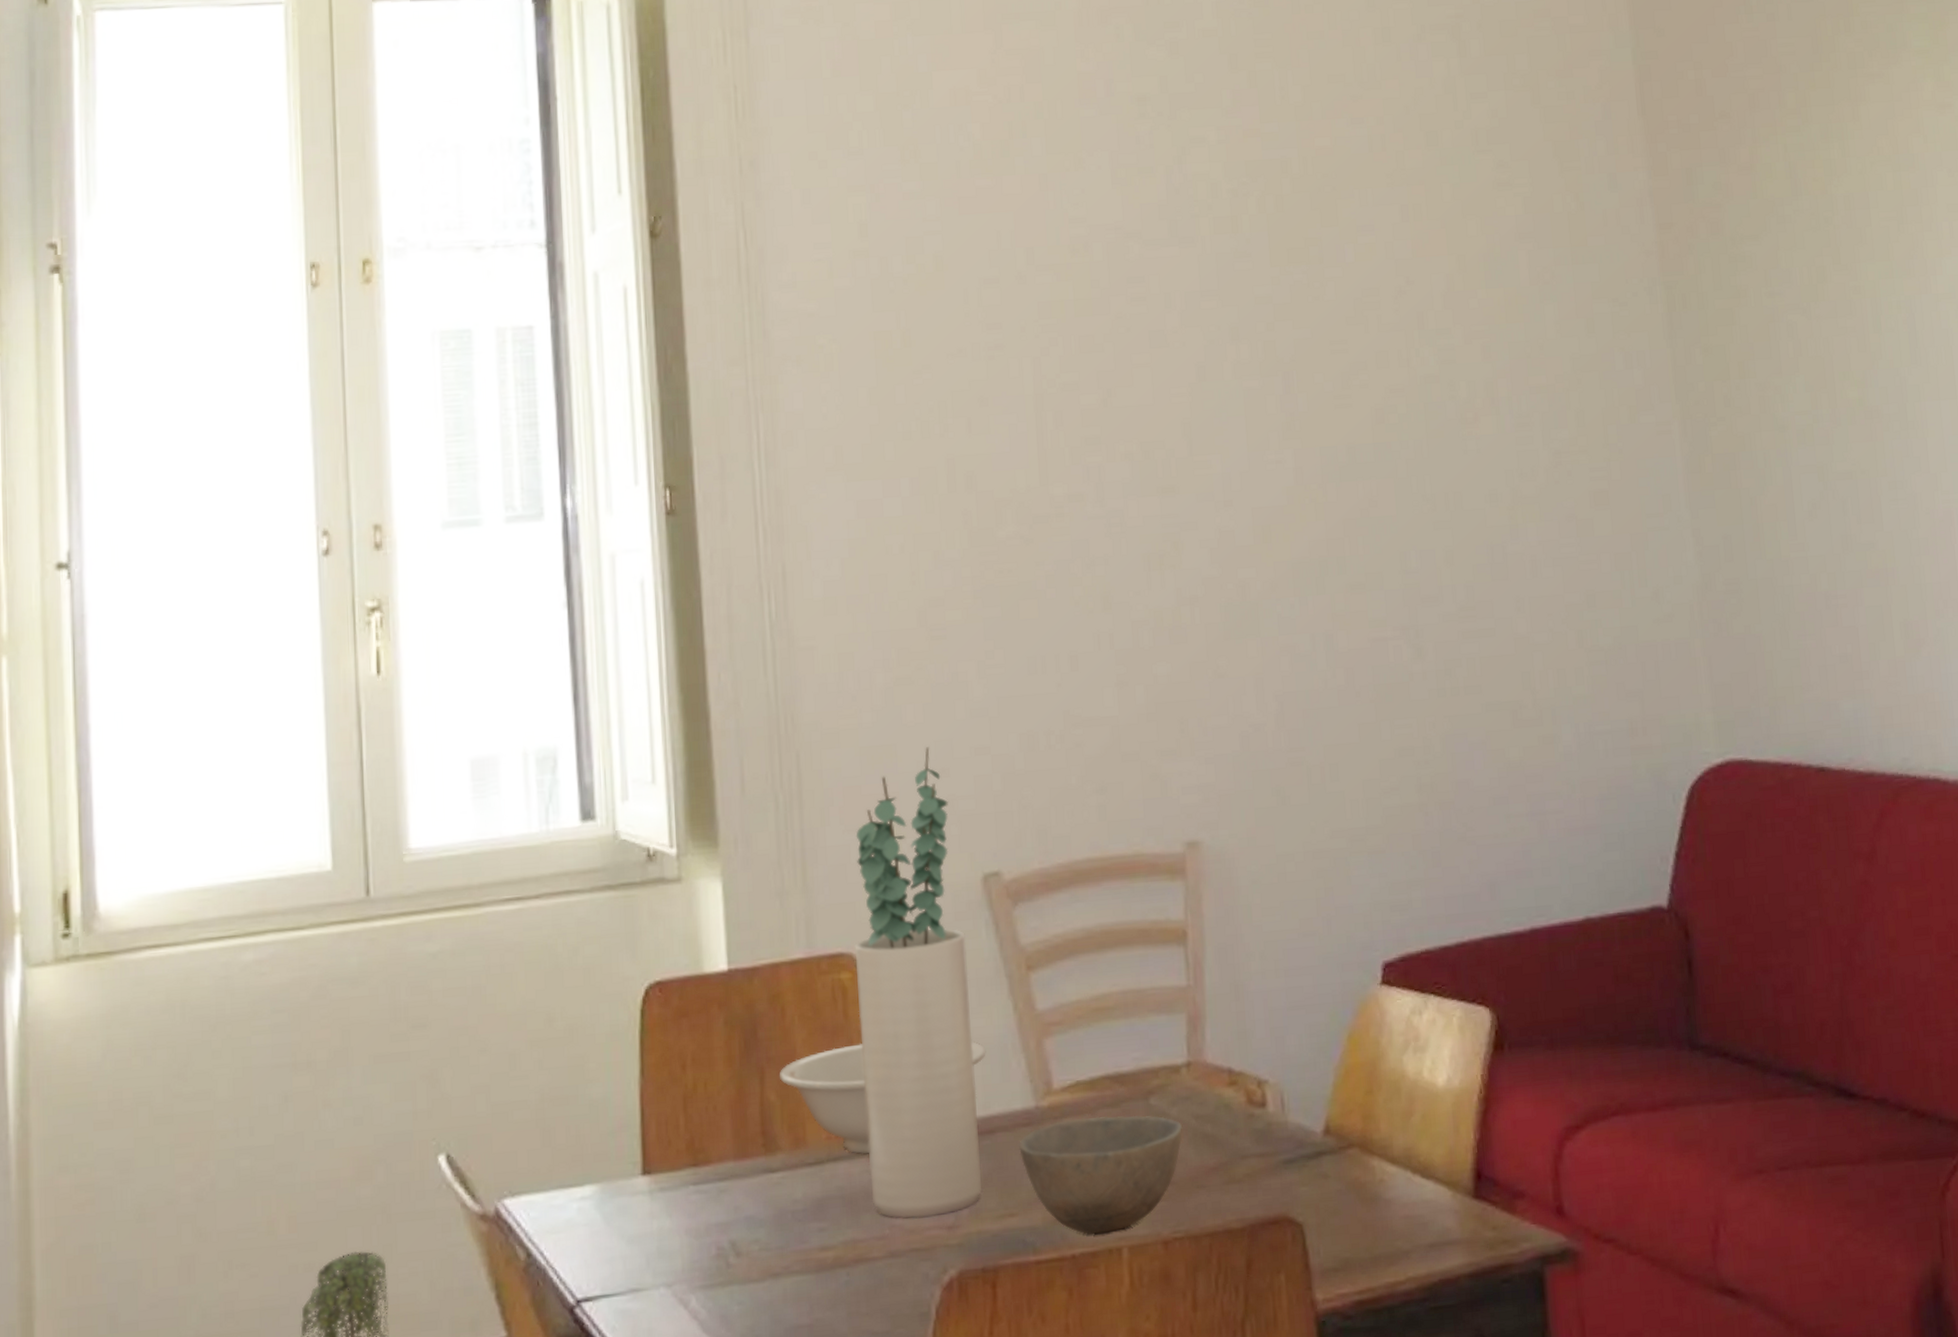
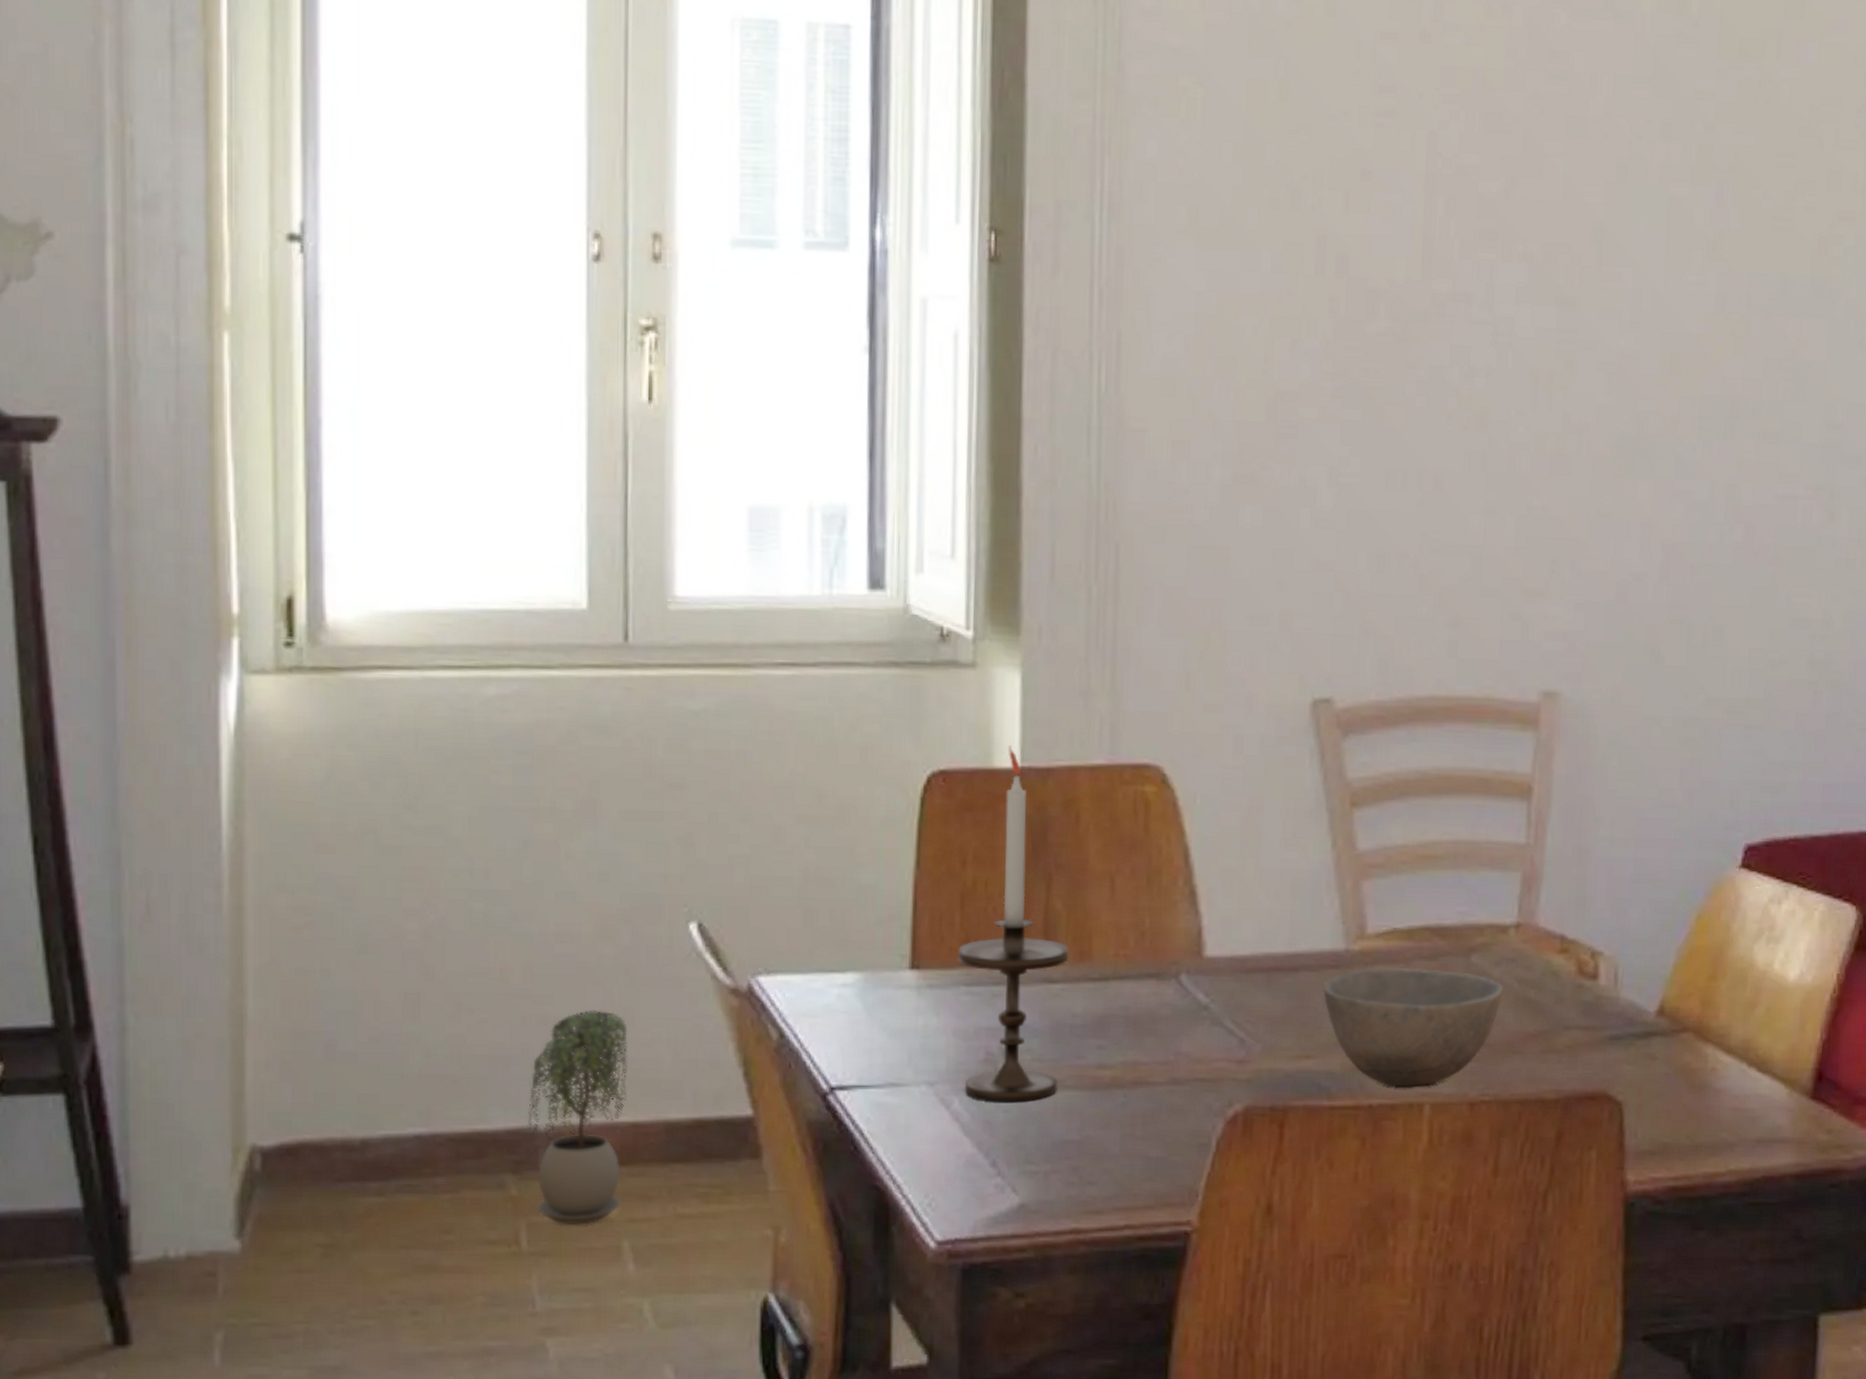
candlestick: none [684,951,786,1297] -> present [958,746,1069,1102]
decorative bowl: present [779,1041,986,1155] -> none [1067,861,1297,977]
vase: present [854,747,982,1219] -> none [1158,555,1286,1049]

